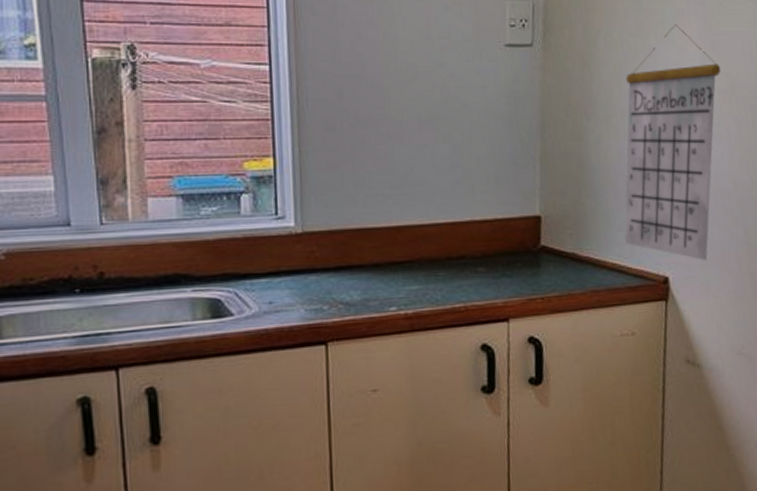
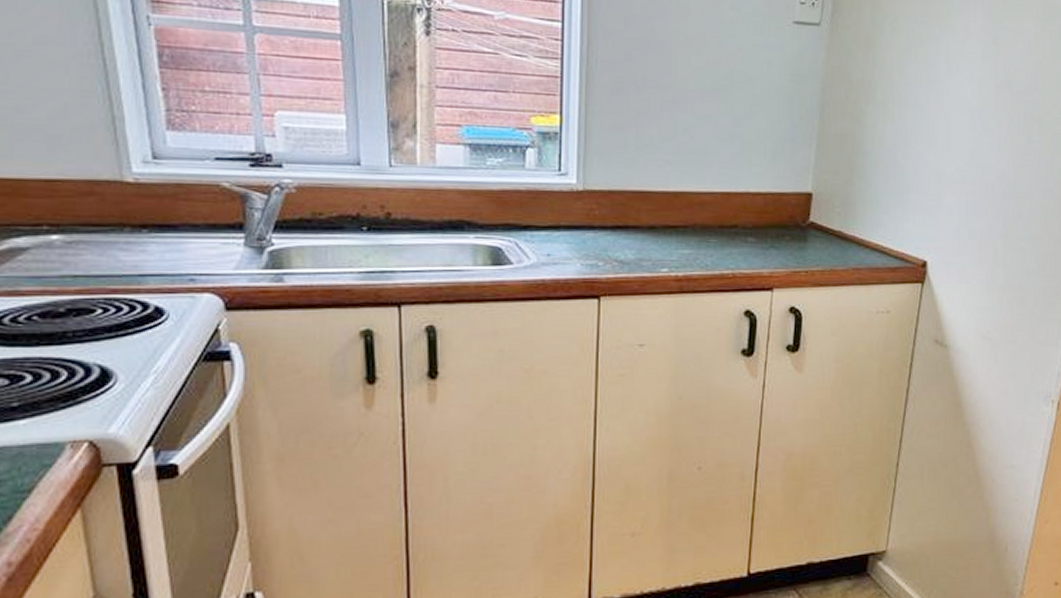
calendar: present [624,23,721,260] -> none [889,14,1000,248]

